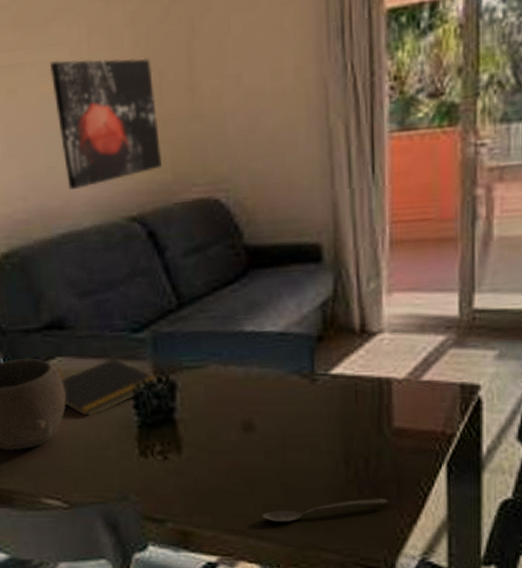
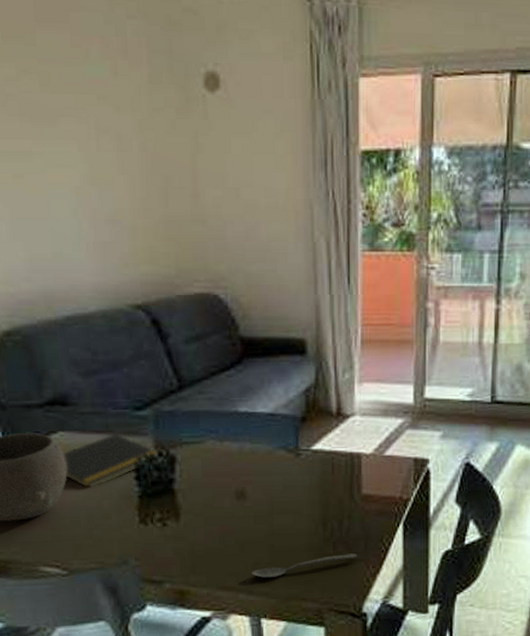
wall art: present [49,58,162,190] -> none [57,153,167,275]

